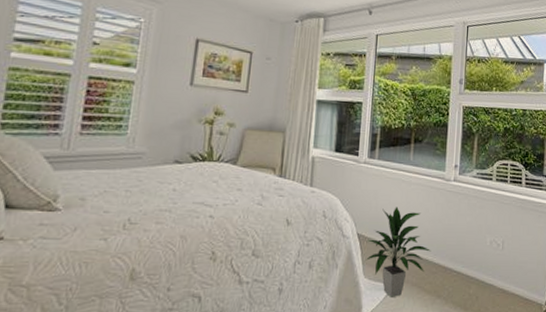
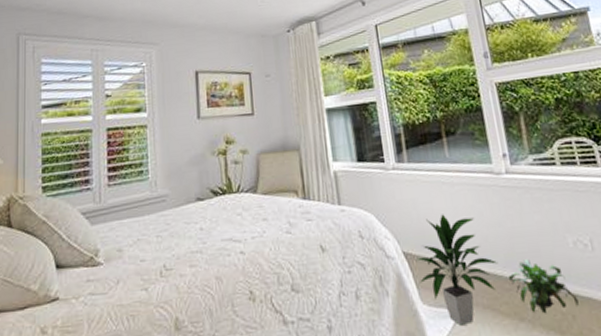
potted plant: none [437,251,483,294] -> present [509,259,579,314]

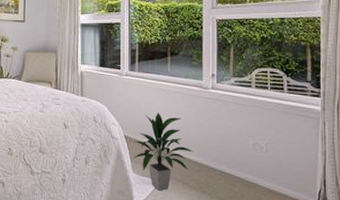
potted plant: present [509,259,579,314] -> none [200,152,248,191]

